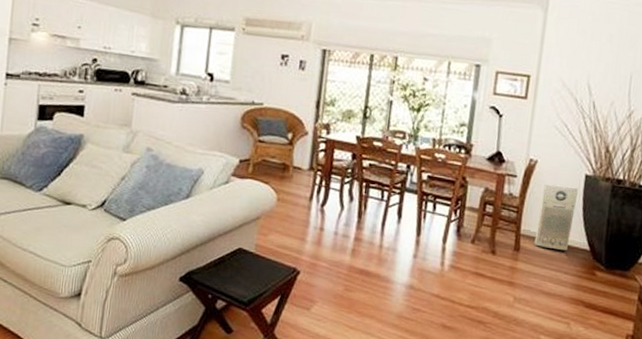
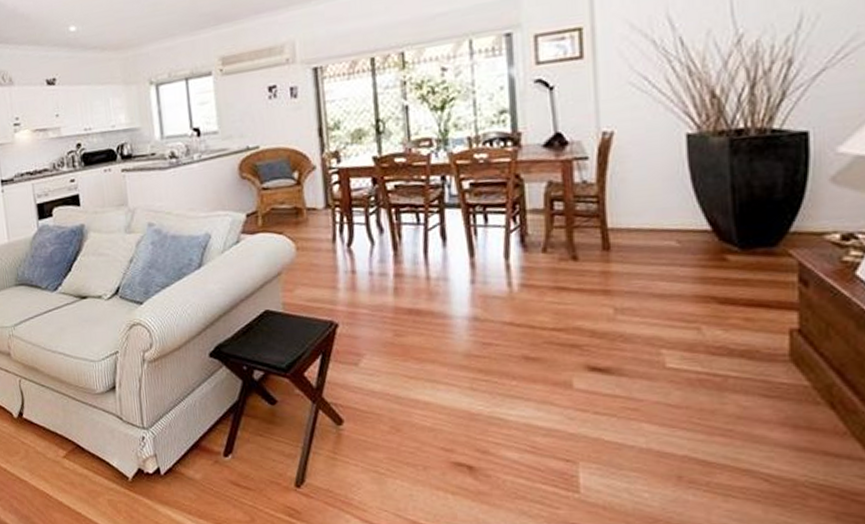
air purifier: present [534,184,578,250] -> none [628,153,680,239]

